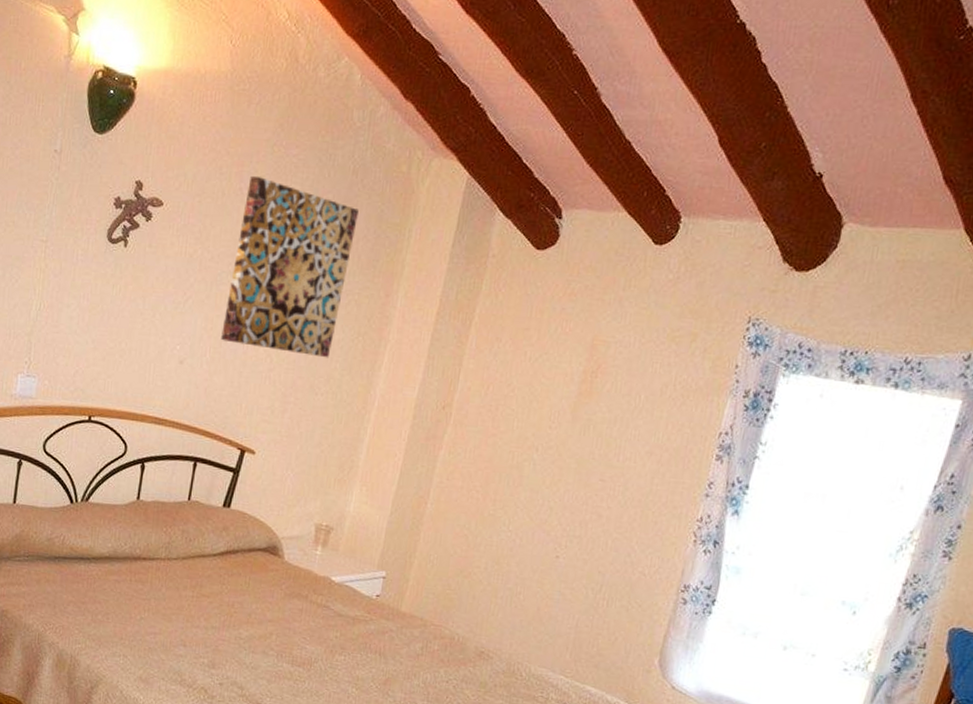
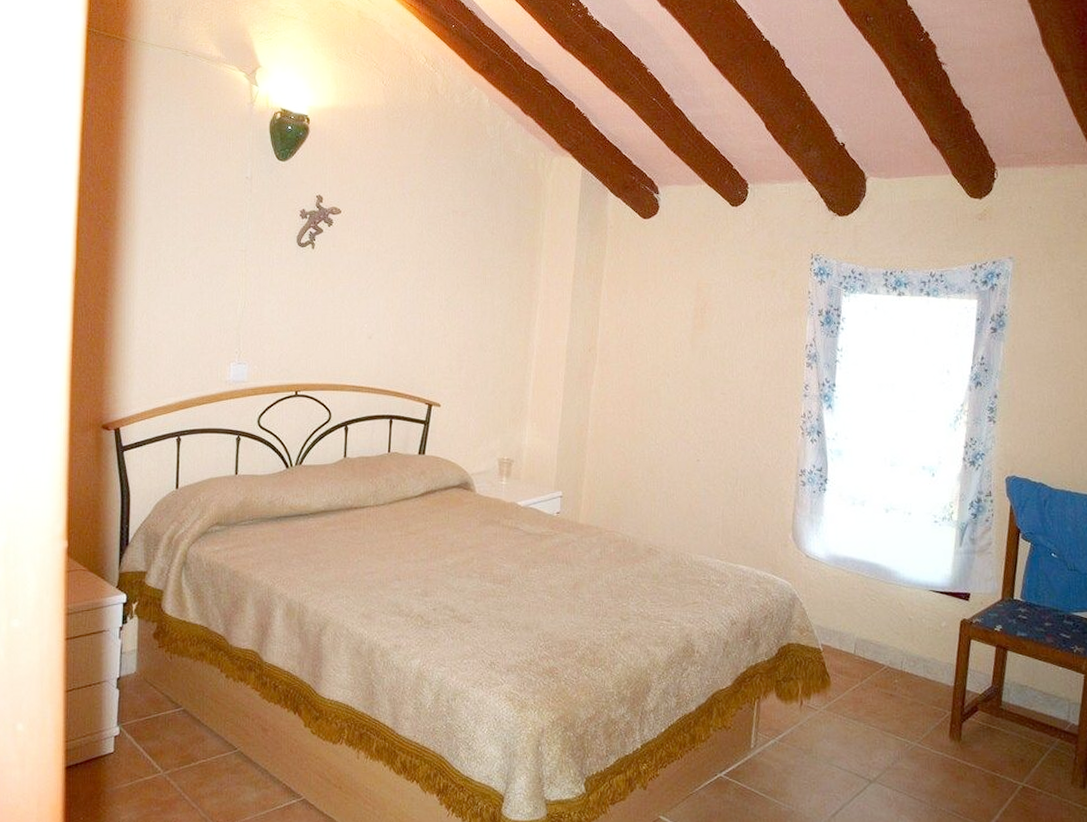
wall art: present [221,175,359,358] -> none [401,182,501,321]

